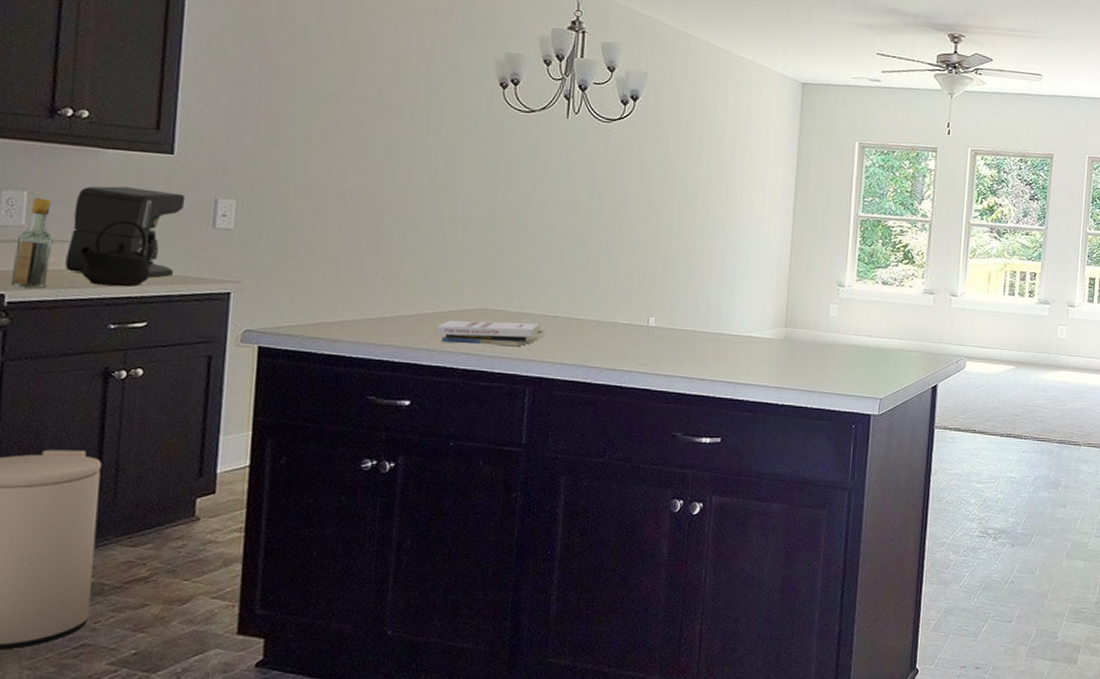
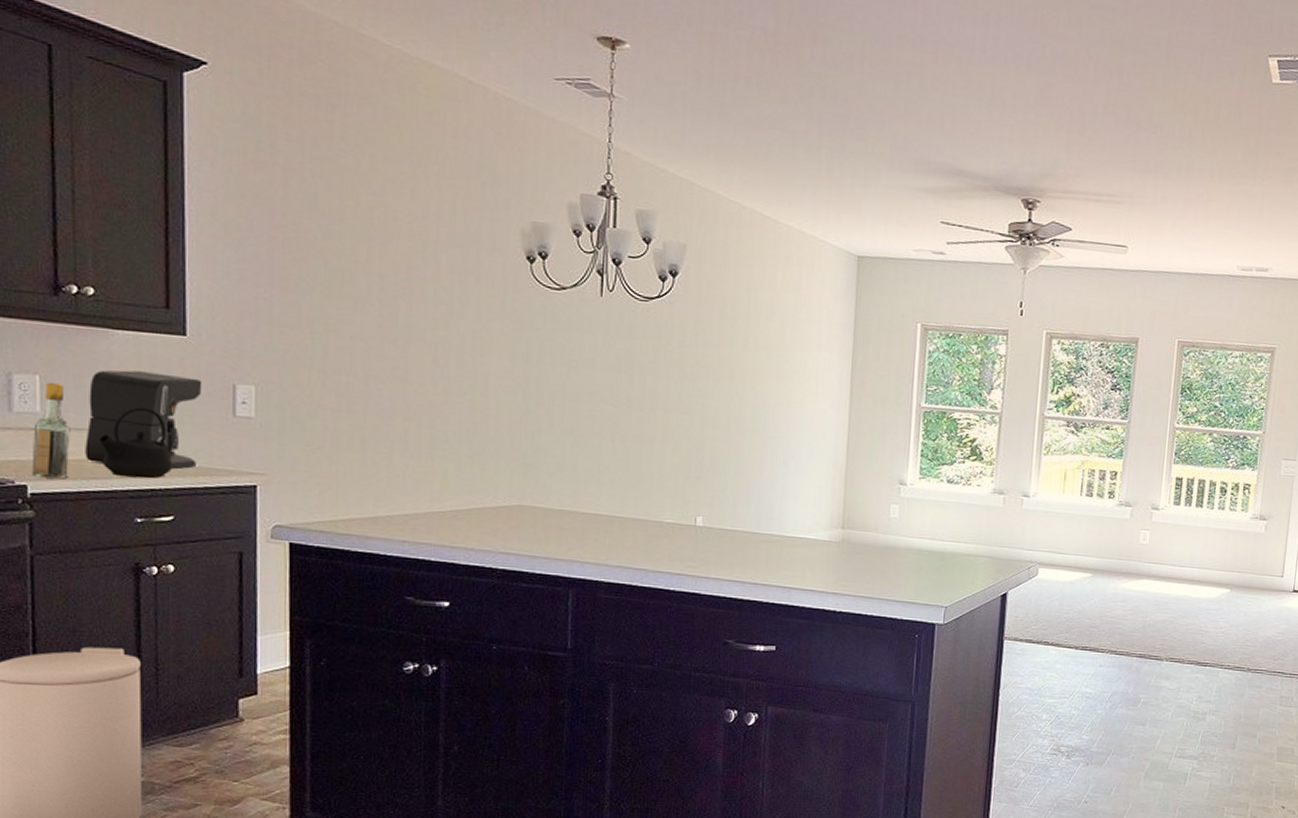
books: present [435,320,545,347] -> none [472,517,586,547]

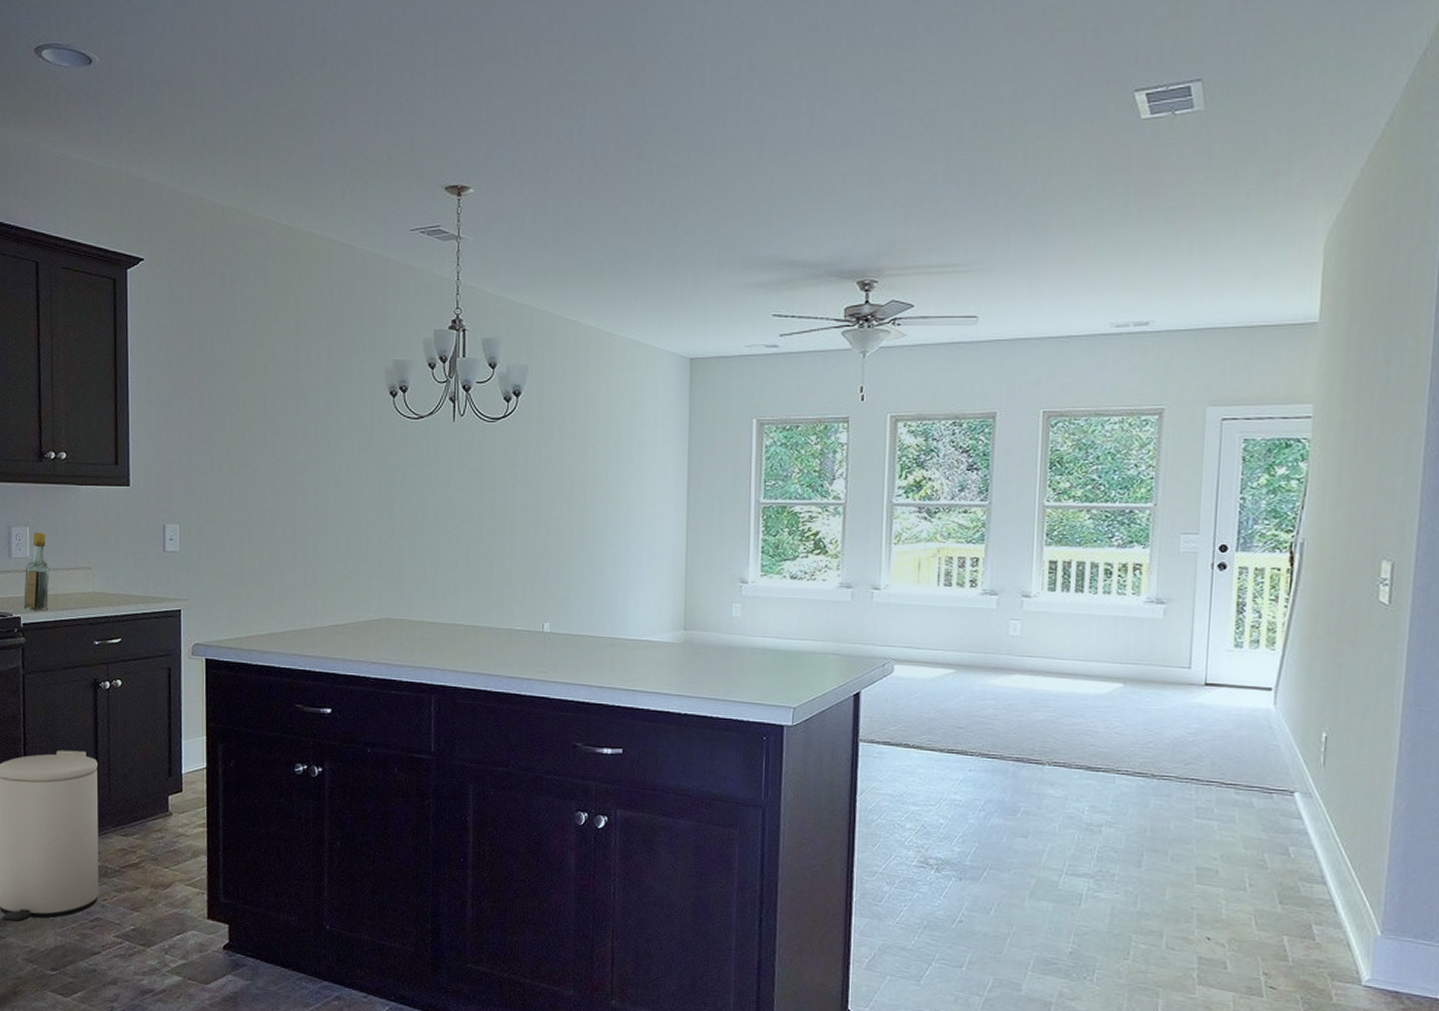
coffee maker: present [85,370,202,470] -> none [60,518,141,599]
kettle: present [98,407,173,480] -> none [69,548,120,608]

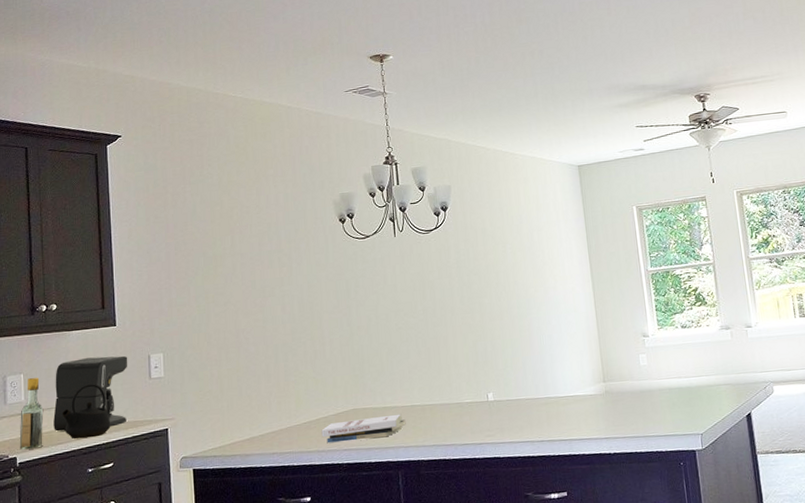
coffee maker: none [60,518,141,599] -> present [53,355,128,432]
kettle: none [69,548,120,608] -> present [62,384,111,439]
books: none [349,630,445,656] -> present [321,413,406,444]

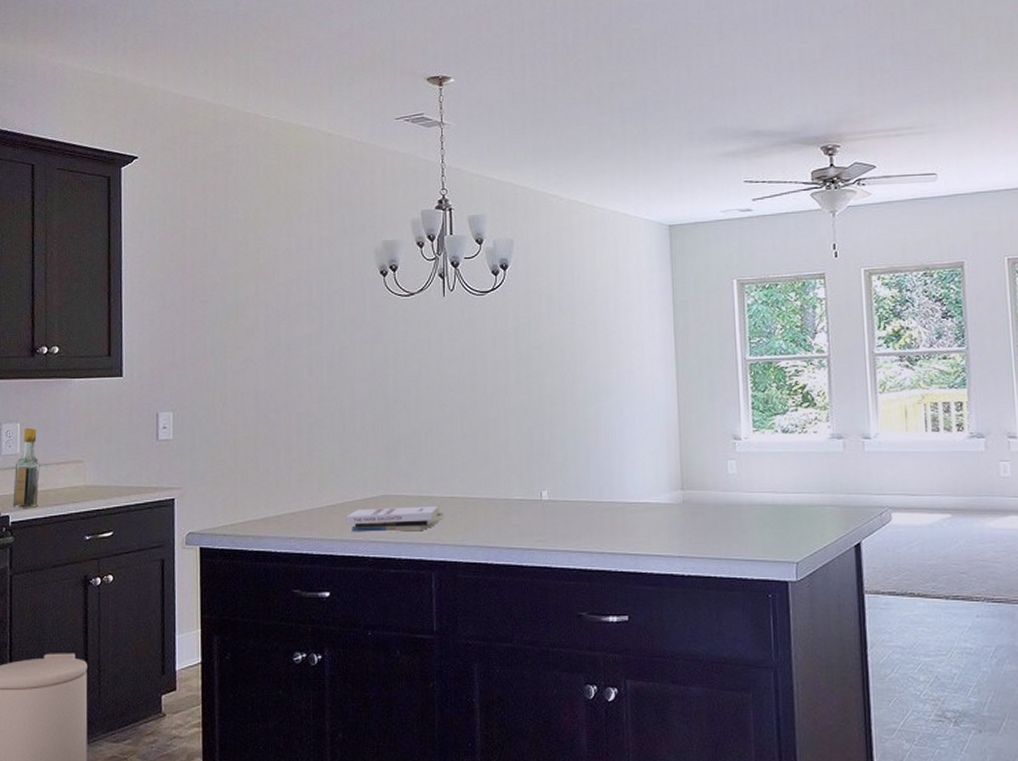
coffee maker: present [53,355,128,432] -> none [50,410,134,492]
kettle: present [62,384,111,439] -> none [59,441,112,502]

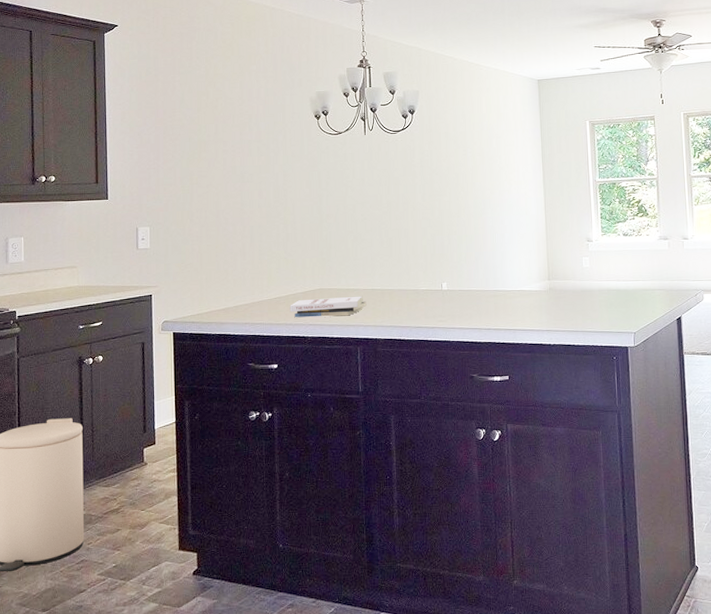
bottle: present [12,428,40,508] -> none [18,241,41,305]

